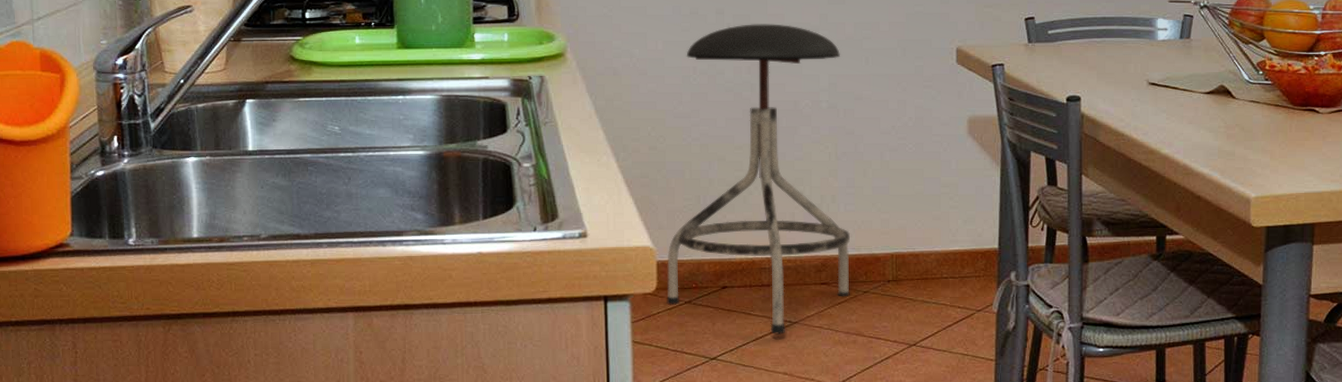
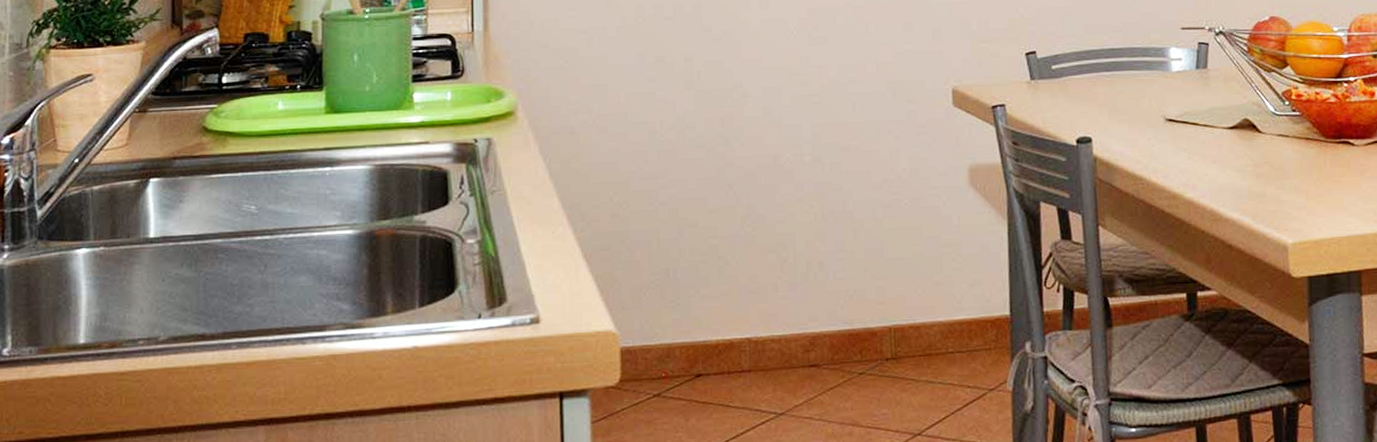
stool: present [667,24,850,334] -> none [632,69,843,429]

